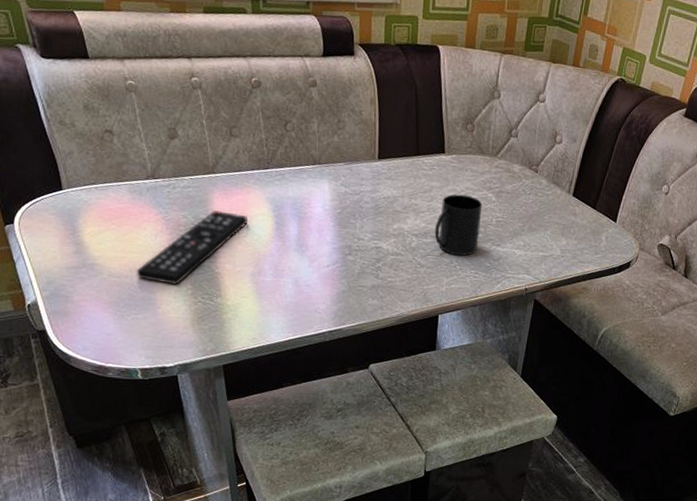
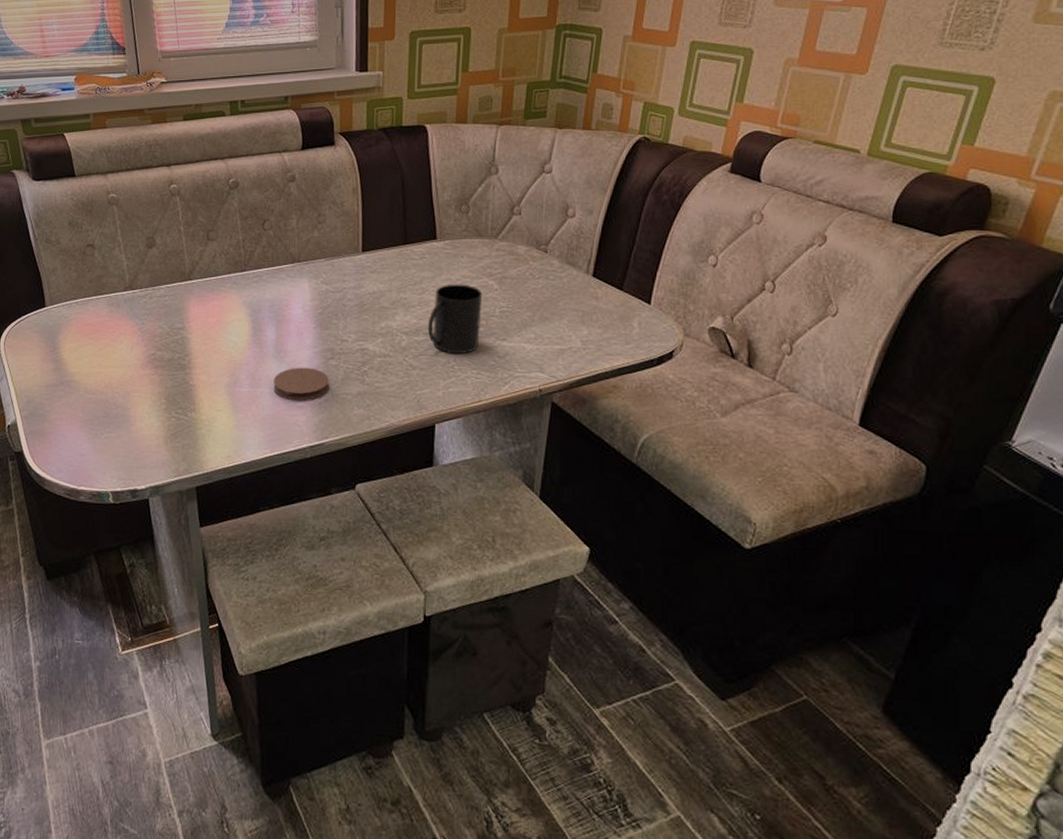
remote control: present [136,210,248,285] -> none [111,319,224,400]
coaster: none [295,260,347,291] -> present [273,367,330,400]

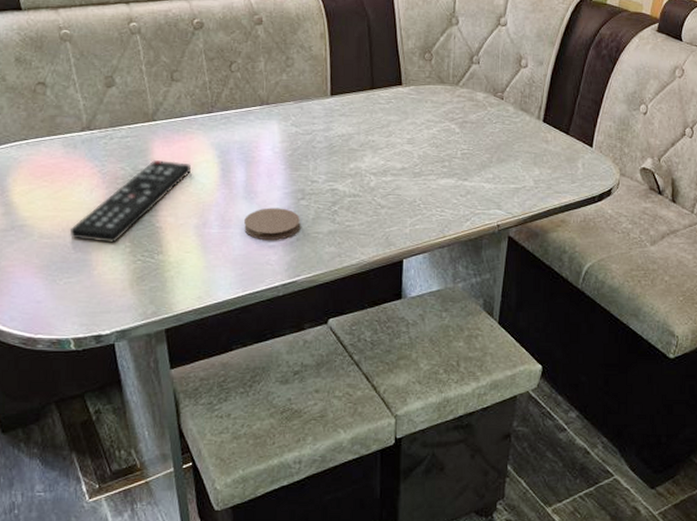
remote control: none [111,319,224,400] -> present [69,160,192,243]
mug: present [427,284,483,355] -> none [394,127,446,194]

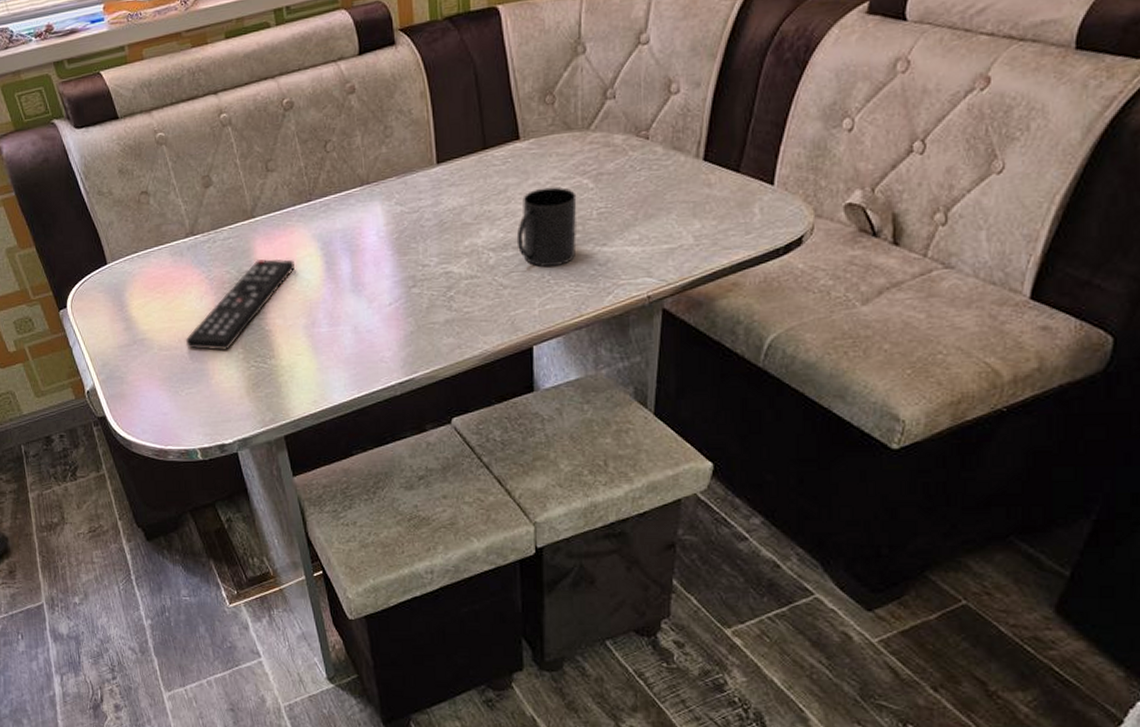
coaster: present [244,207,301,240] -> none [354,298,414,336]
mug: none [394,127,446,194] -> present [516,186,577,267]

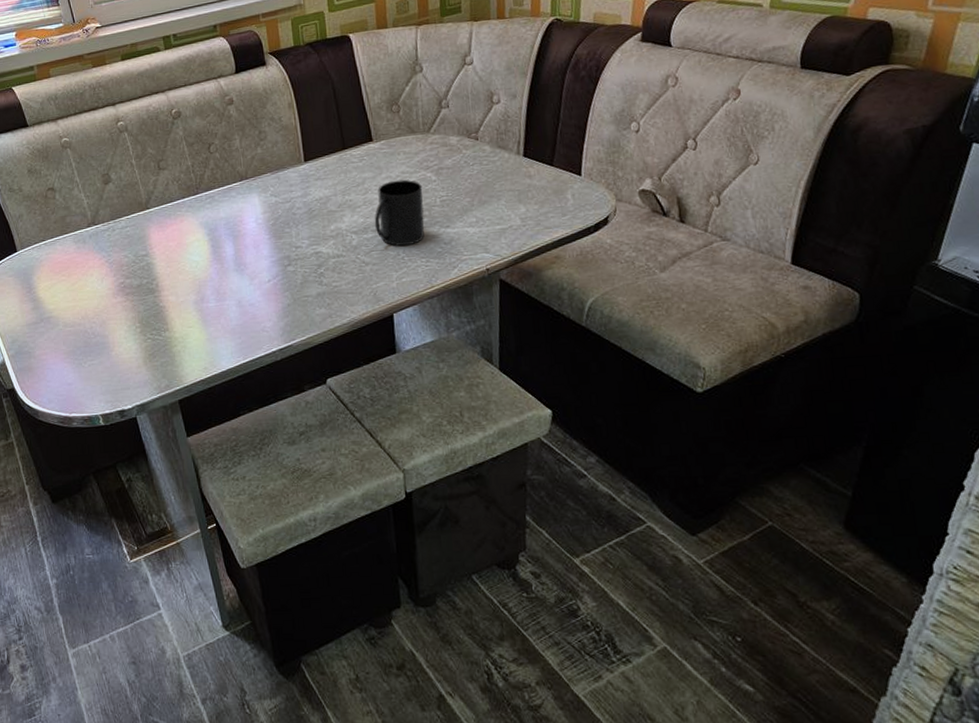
remote control: present [185,258,296,351] -> none [87,244,186,326]

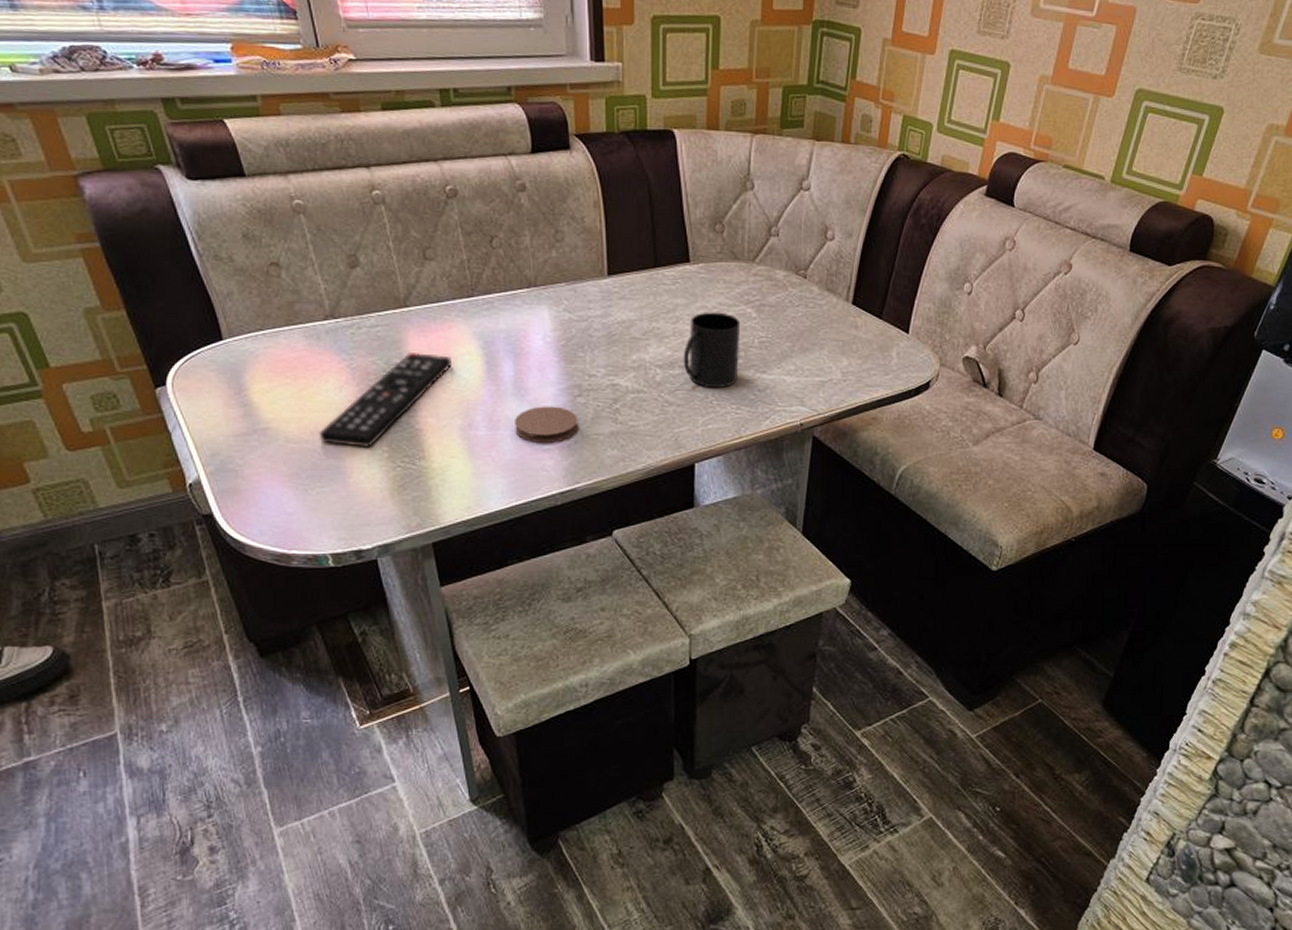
remote control: none [87,244,186,326] -> present [318,353,453,447]
coaster: none [237,276,291,309] -> present [515,406,579,443]

